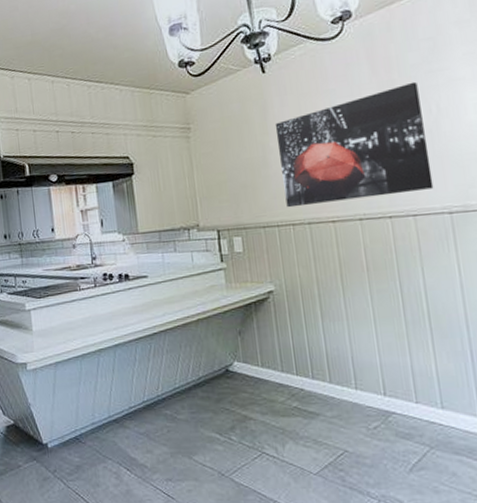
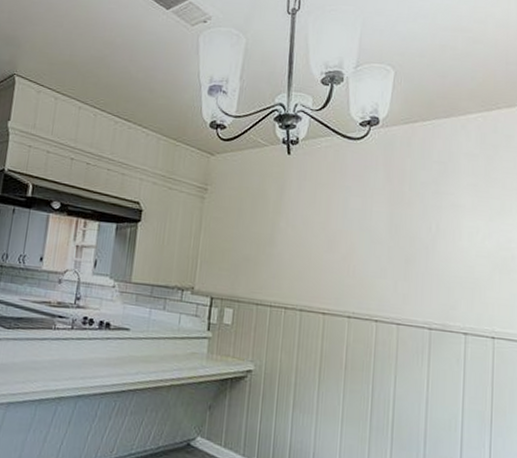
wall art: present [275,81,434,208] -> none [283,198,424,302]

